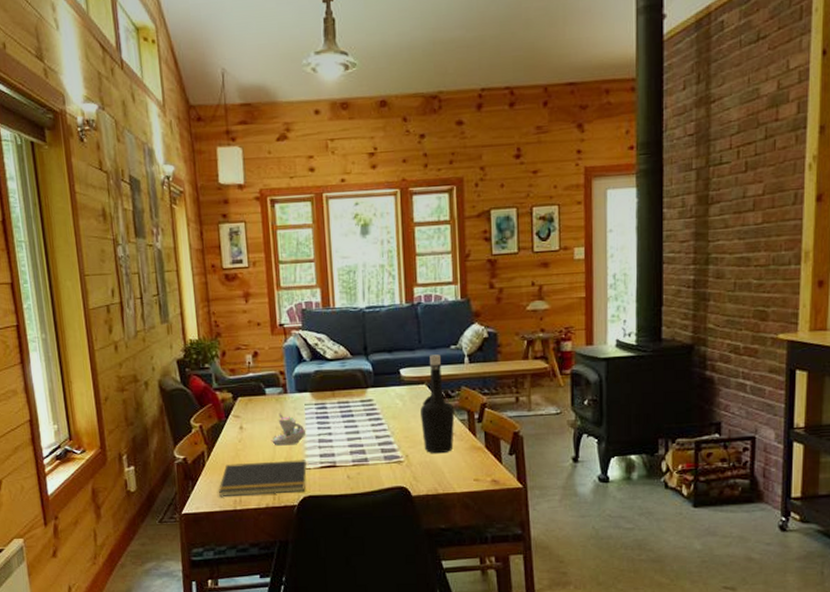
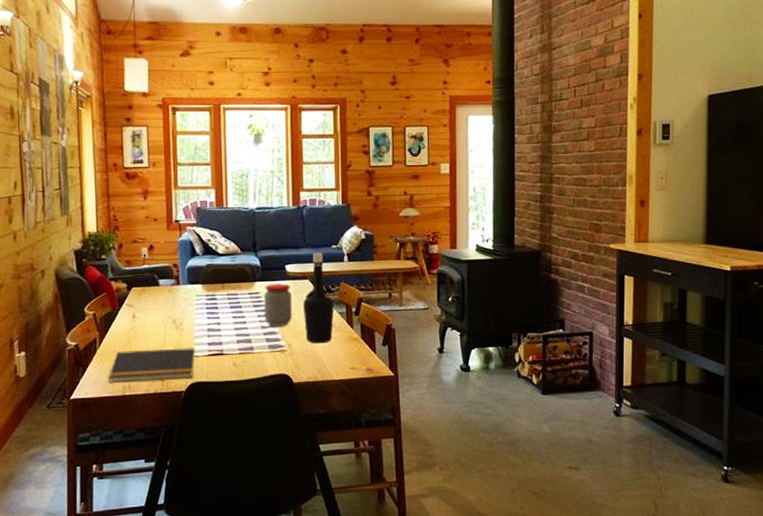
candle: present [270,413,307,446] -> none [162,303,196,334]
jar: none [376,389,409,436] -> present [263,283,292,326]

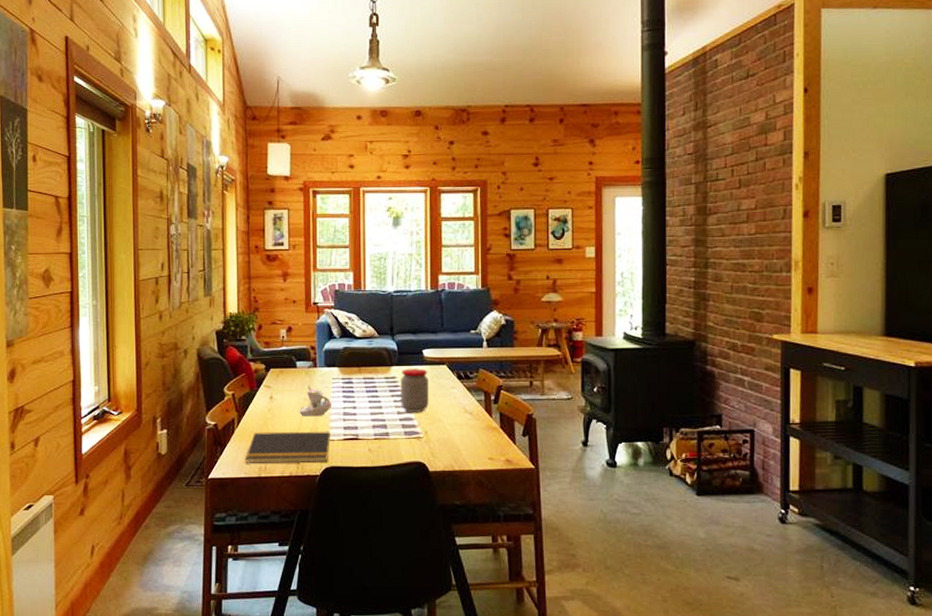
candle: none [162,303,196,334] -> present [298,385,332,417]
bottle: present [303,253,334,344] -> none [441,338,473,432]

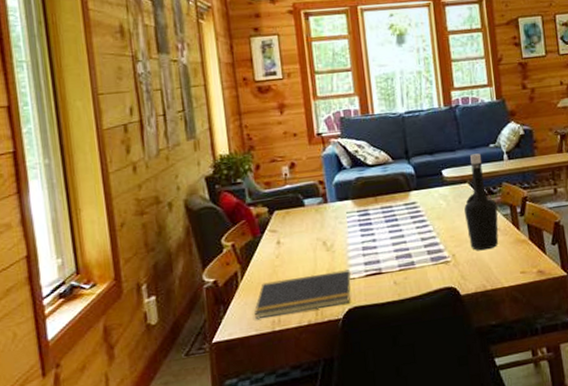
candle: present [298,385,332,417] -> none [311,223,350,258]
jar: present [399,368,429,412] -> none [421,189,454,237]
bottle: none [441,338,473,432] -> present [464,153,499,251]

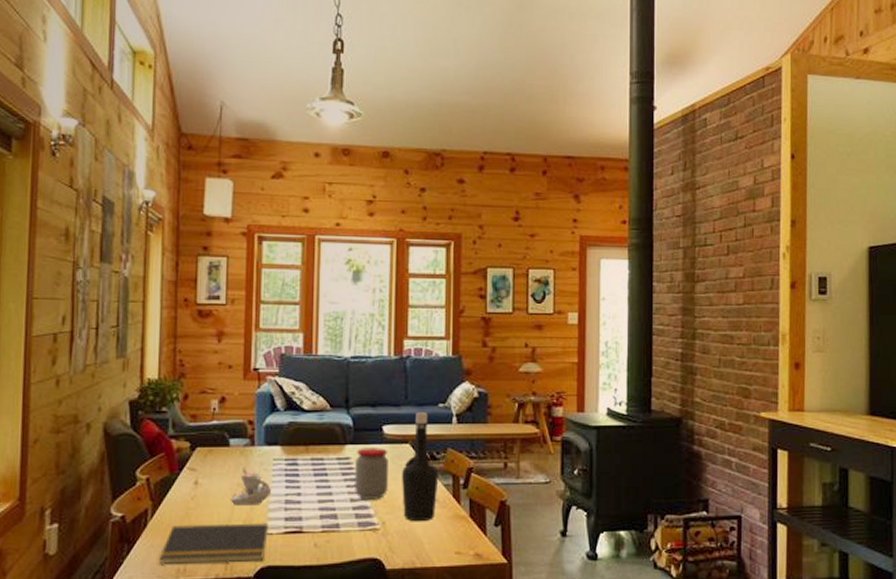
candle: none [311,223,350,258] -> present [229,468,272,506]
jar: none [421,189,454,237] -> present [354,448,388,499]

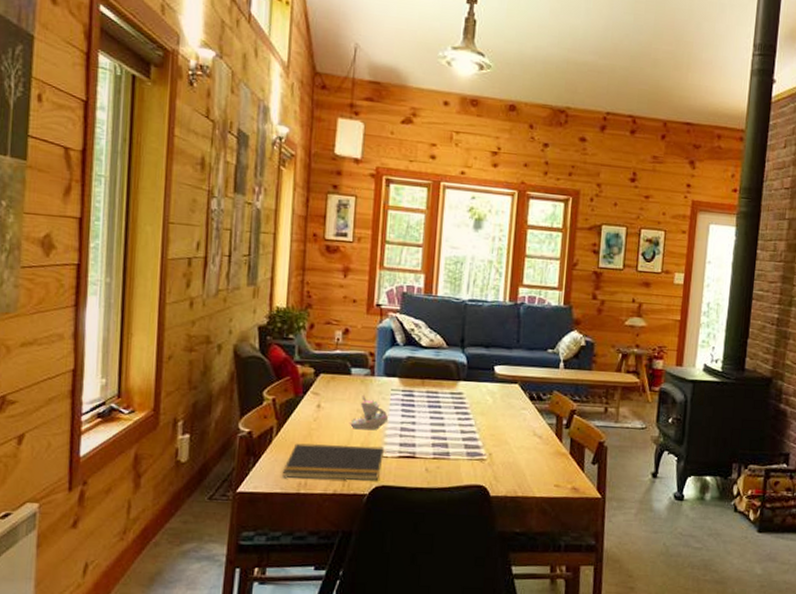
jar: present [354,448,388,499] -> none [465,385,499,433]
bottle: present [402,412,439,522] -> none [508,356,544,456]

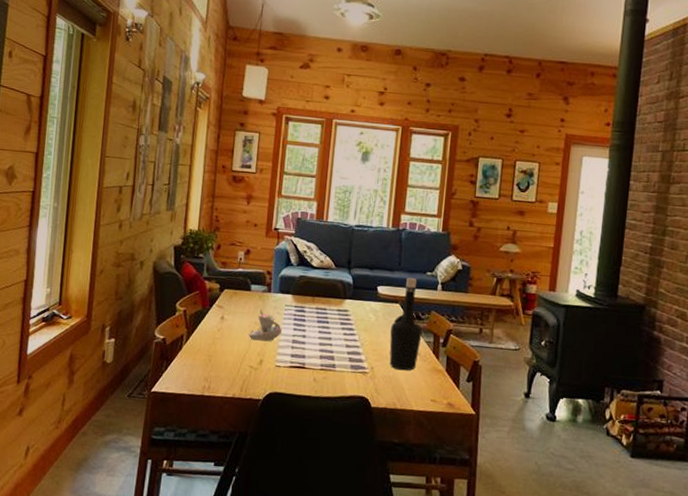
notepad: present [283,443,384,481] -> none [190,350,278,388]
bottle: none [508,356,544,456] -> present [389,277,423,371]

